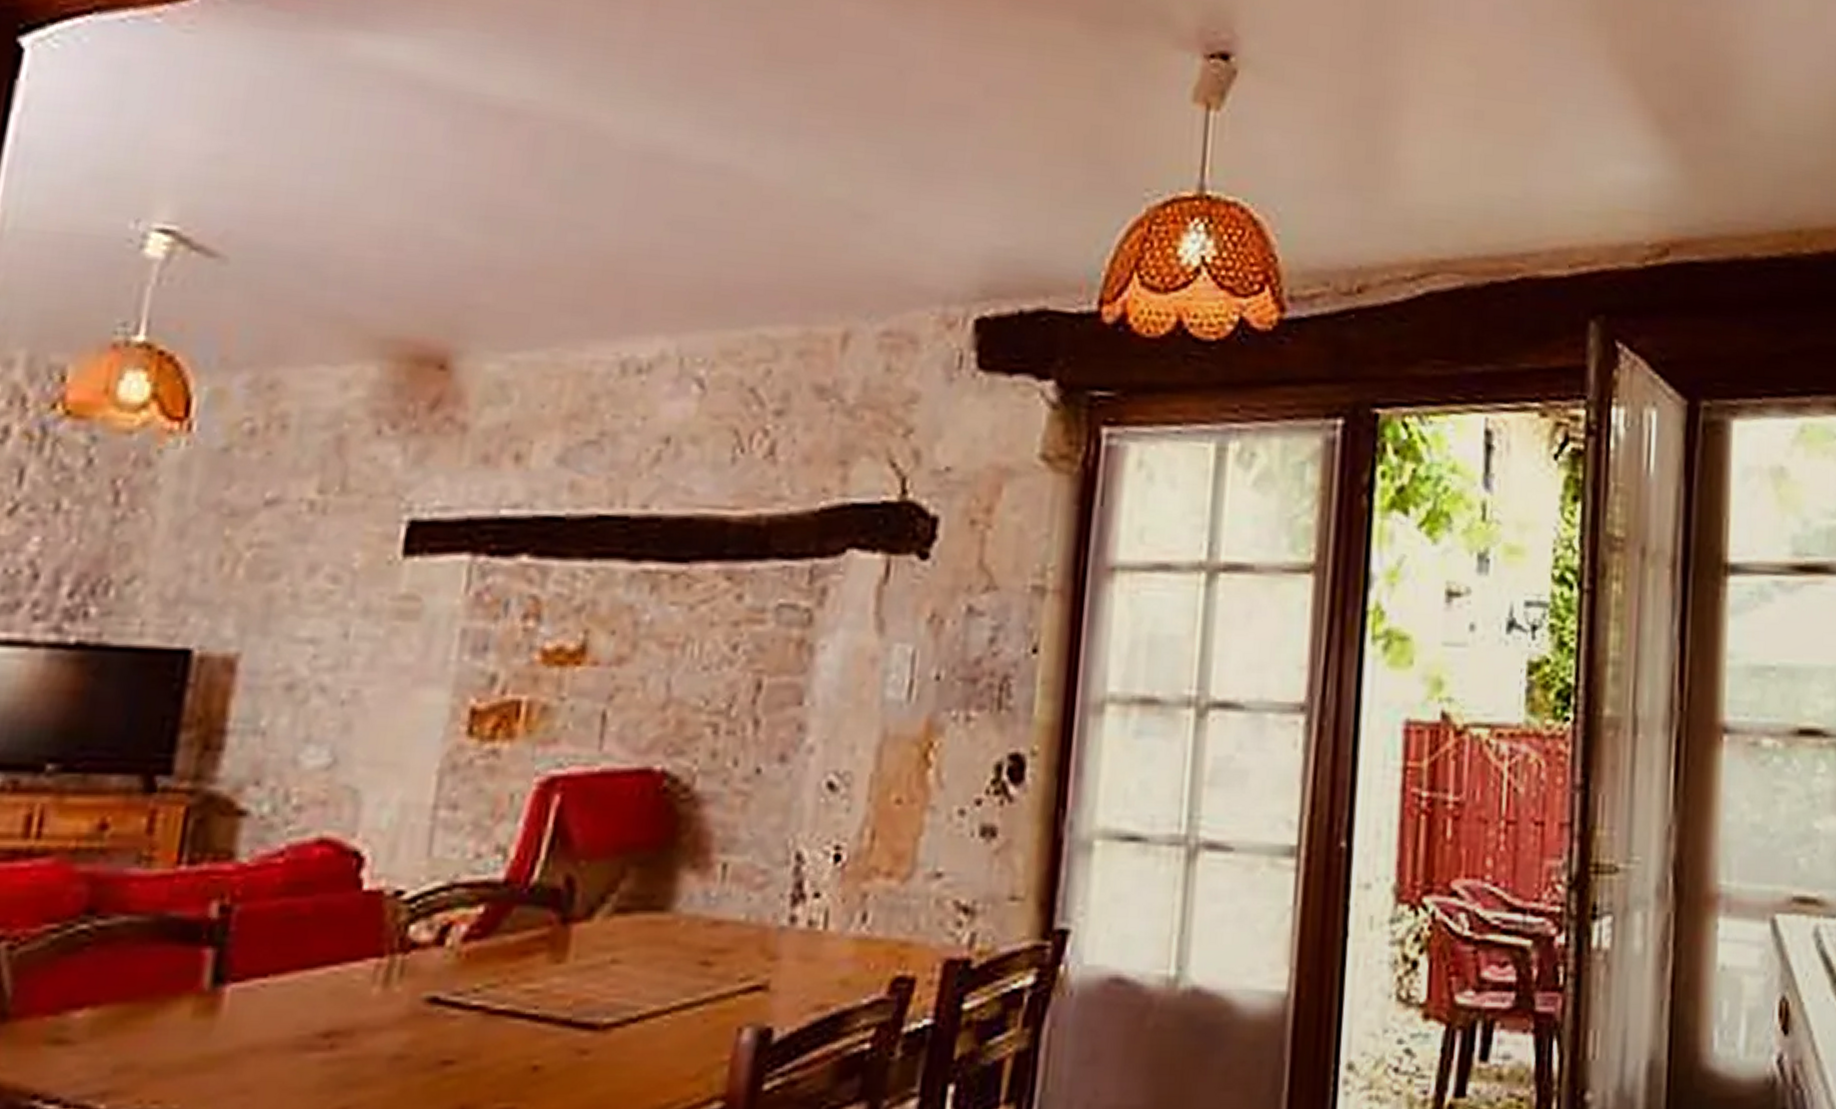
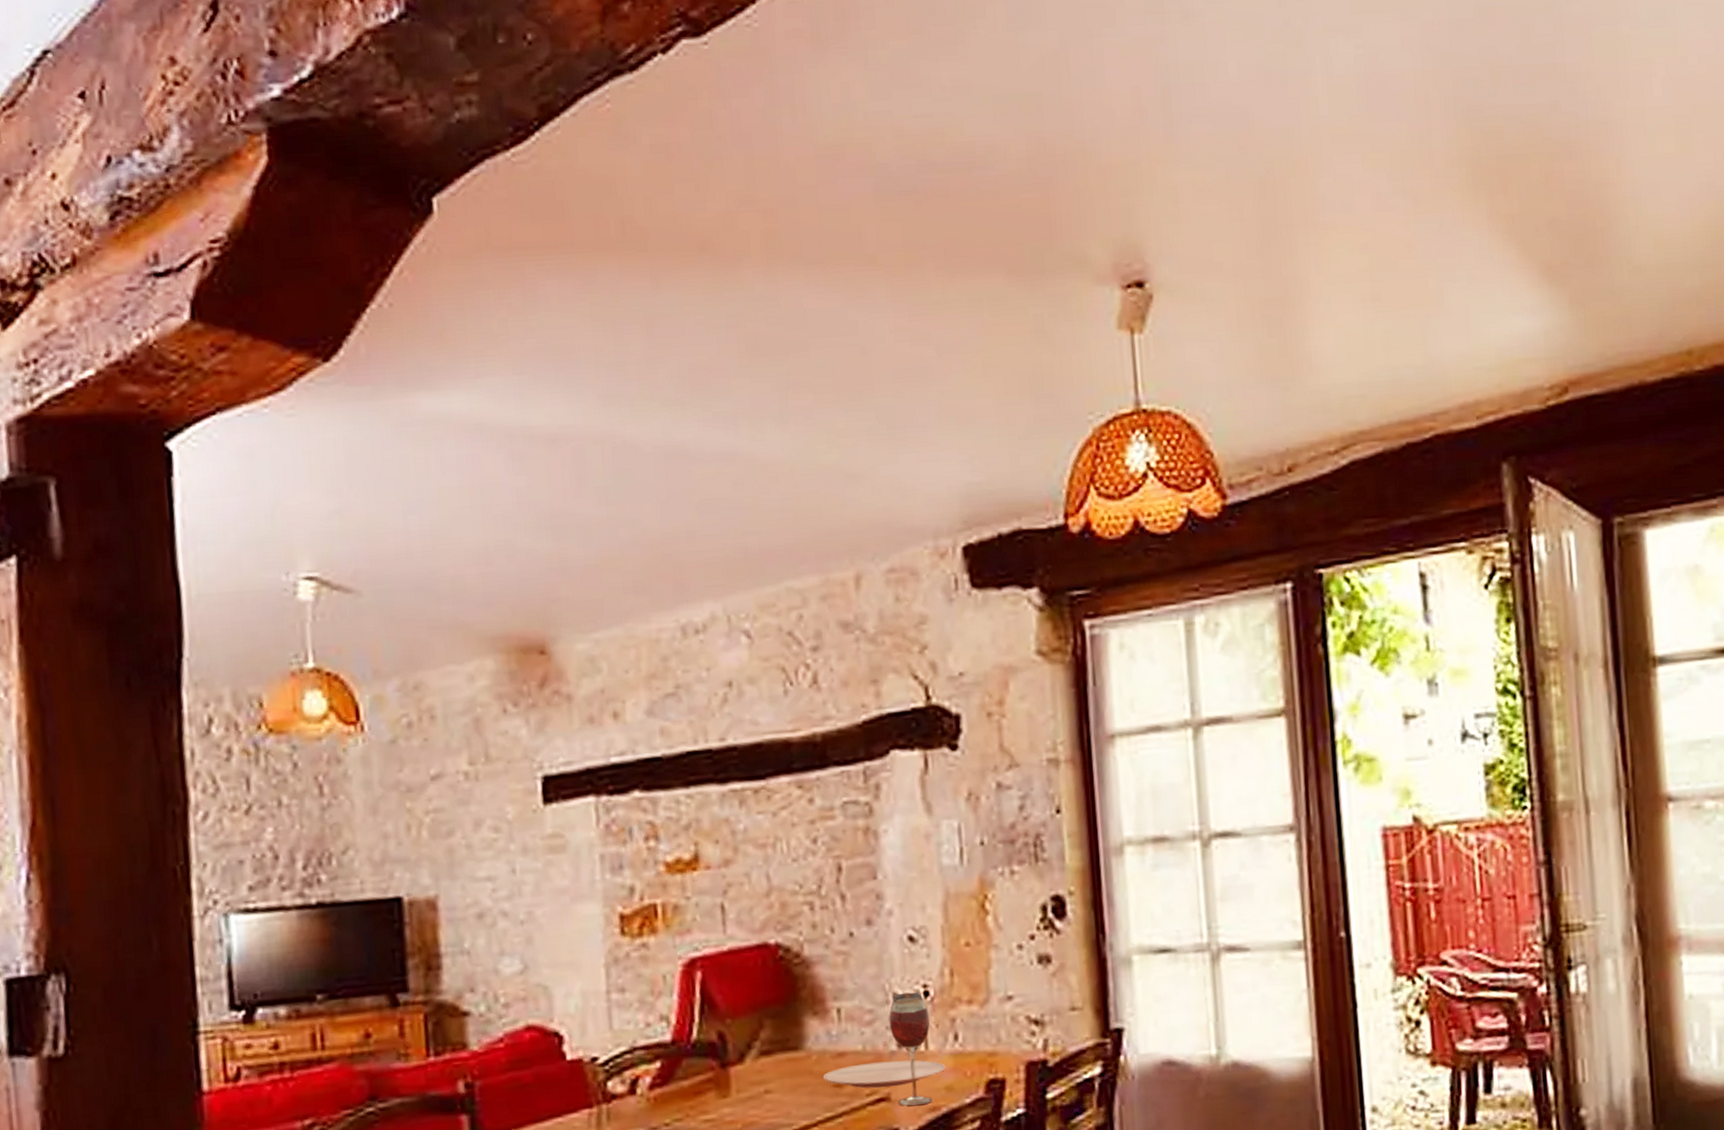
plate: none [688,938,845,973] -> present [823,1060,946,1088]
wineglass: none [777,853,837,1000] -> present [889,992,933,1106]

